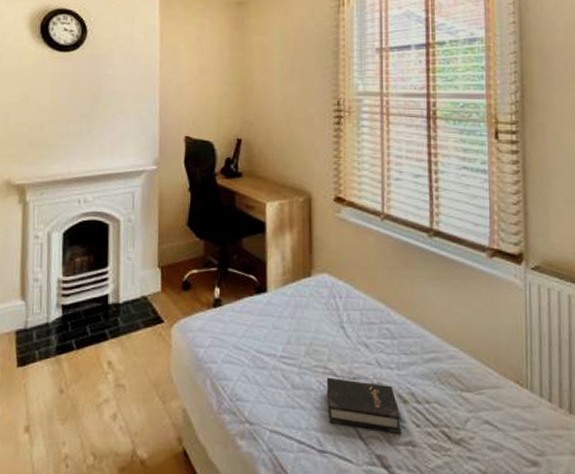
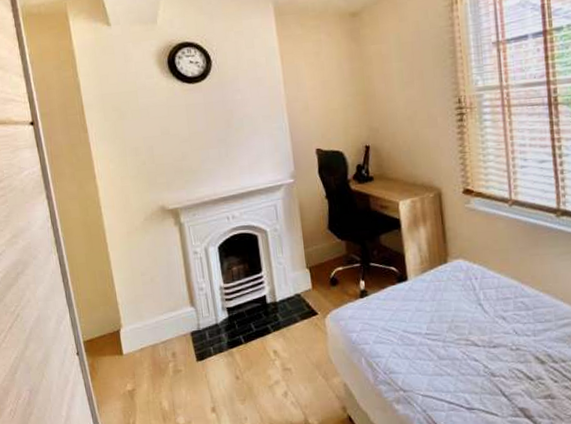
hardback book: present [326,377,402,434] -> none [469,347,541,390]

